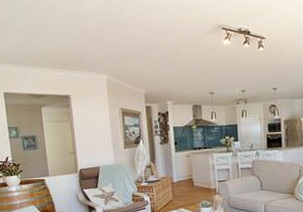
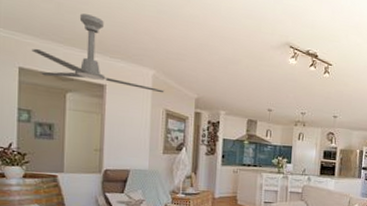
ceiling fan: none [10,36,118,97] -> present [31,13,165,93]

